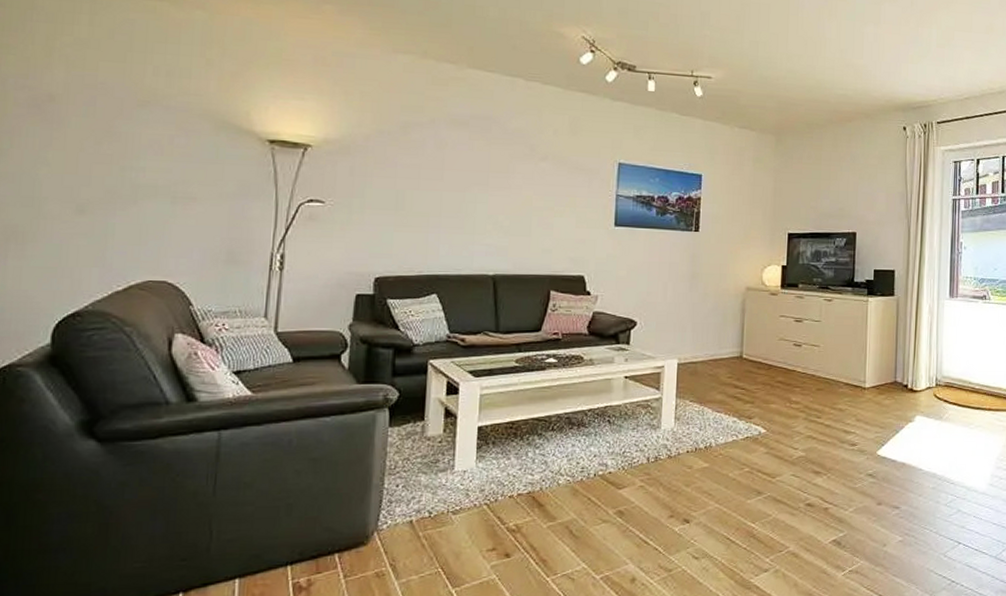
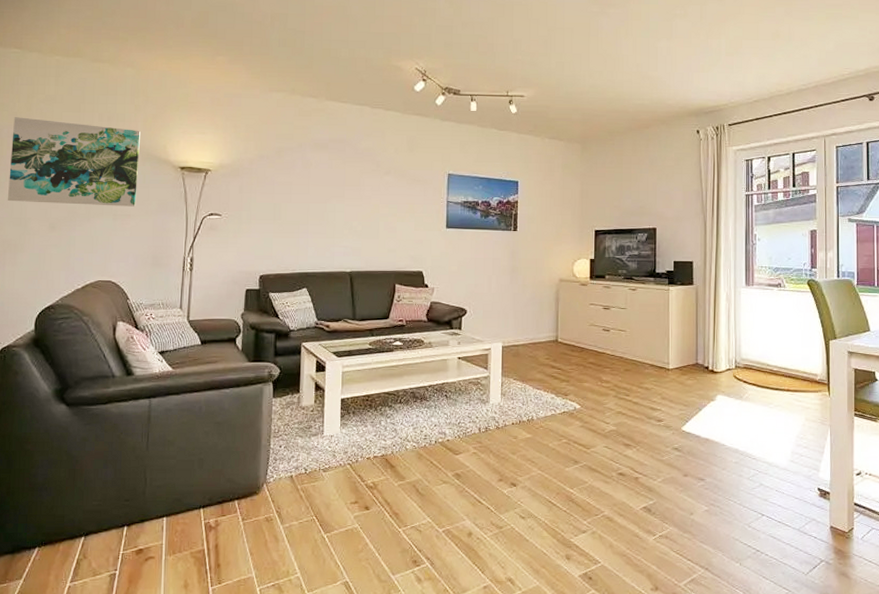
wall art: none [12,63,213,188] -> present [7,117,140,207]

